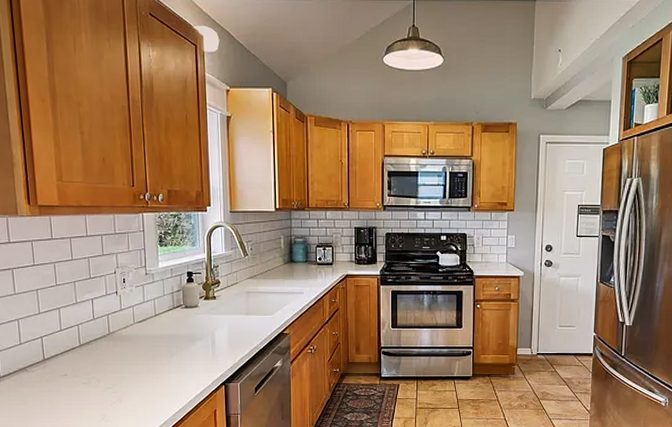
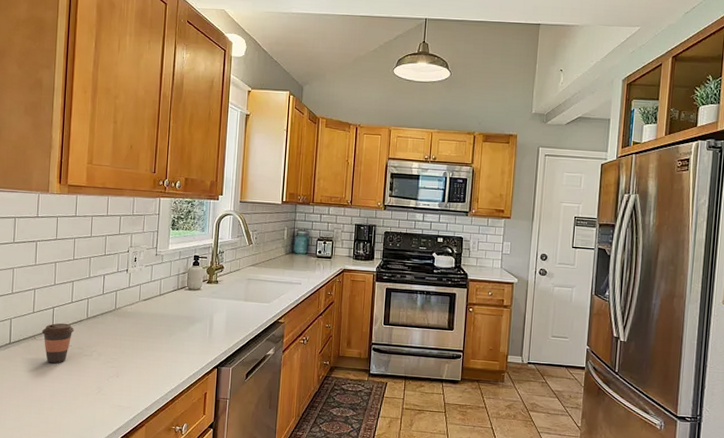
coffee cup: none [32,352,68,394] -> present [41,323,75,364]

